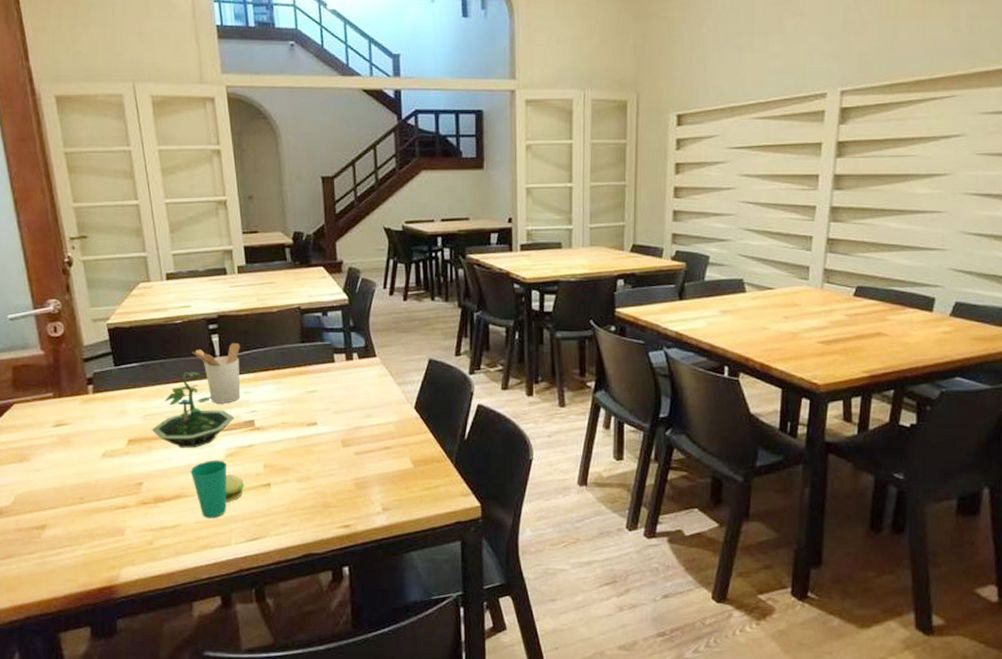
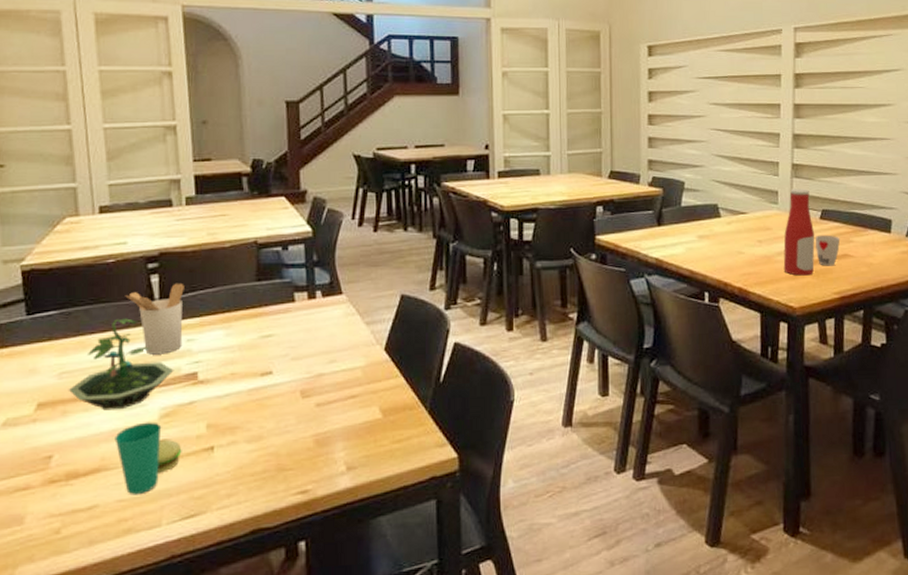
bottle: none [809,264,847,353] -> present [783,189,815,276]
cup: none [847,312,875,344] -> present [815,235,840,266]

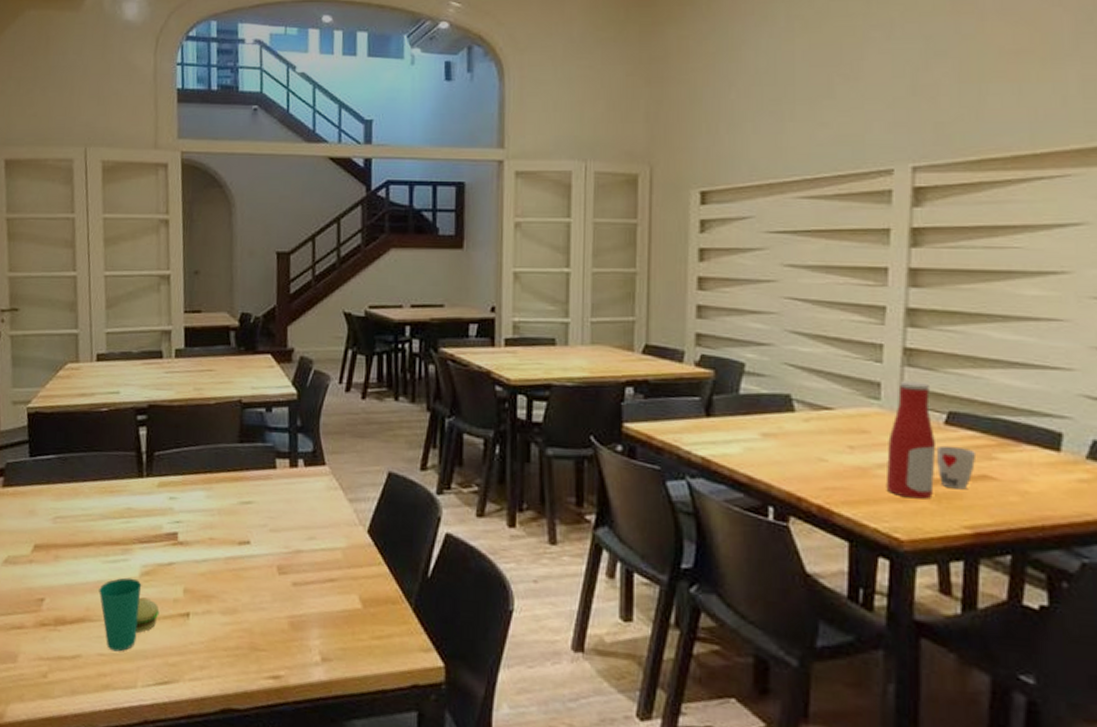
terrarium: present [68,318,174,411] -> none [60,468,156,562]
utensil holder: present [125,284,184,355] -> none [115,438,170,510]

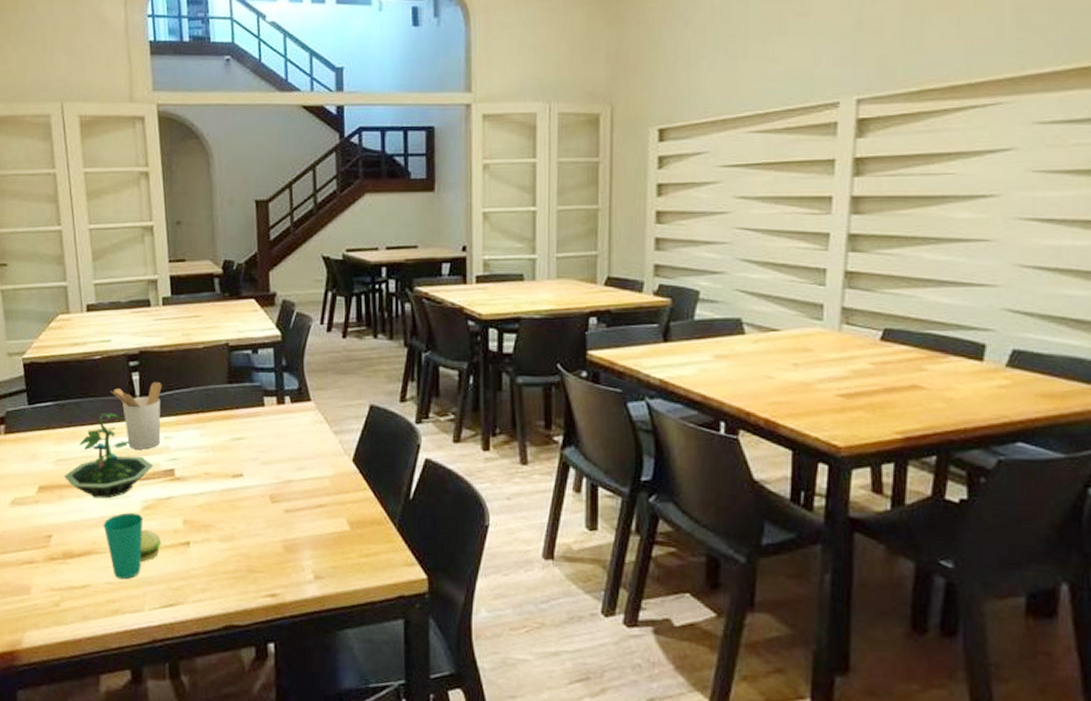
terrarium: none [60,468,156,562] -> present [63,412,154,499]
utensil holder: none [115,438,170,510] -> present [110,382,162,450]
bottle: present [885,381,937,499] -> none [826,302,873,409]
cup: present [937,445,977,490] -> none [873,360,908,399]

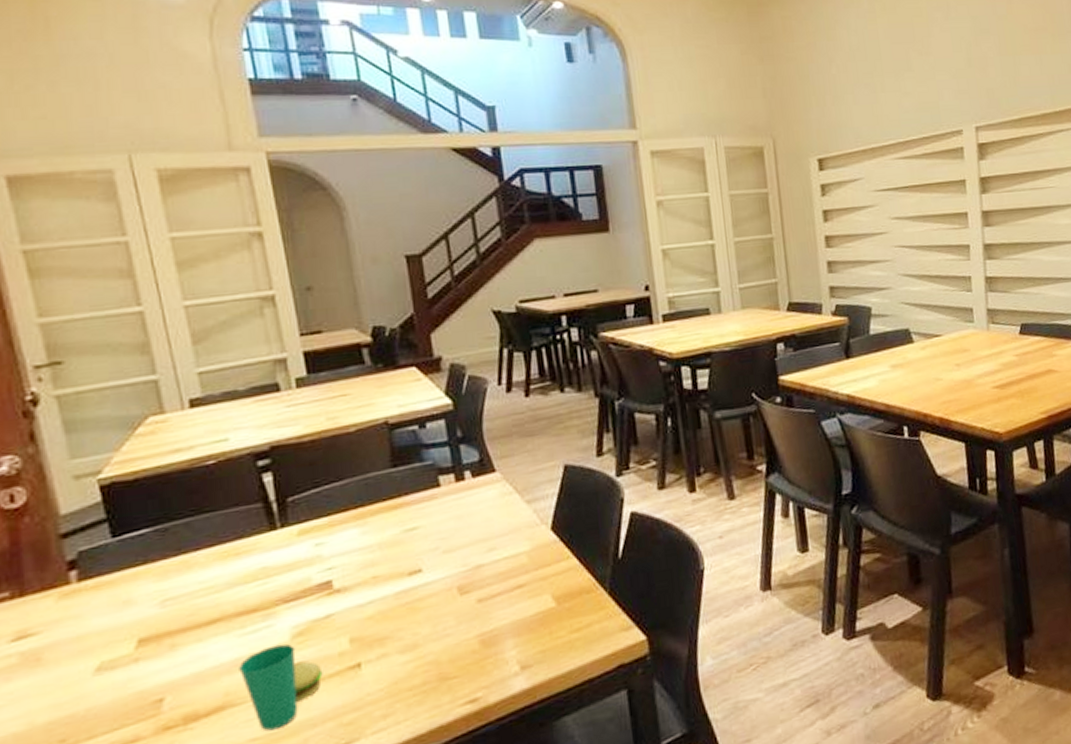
terrarium: present [63,412,154,499] -> none [174,527,303,638]
utensil holder: present [110,382,162,450] -> none [233,480,310,567]

